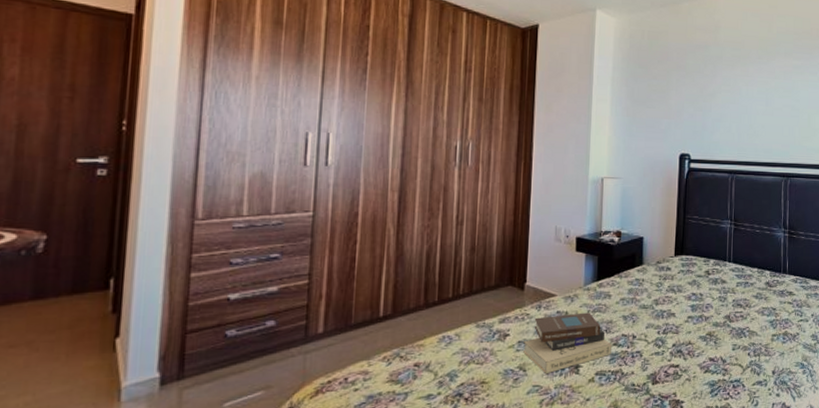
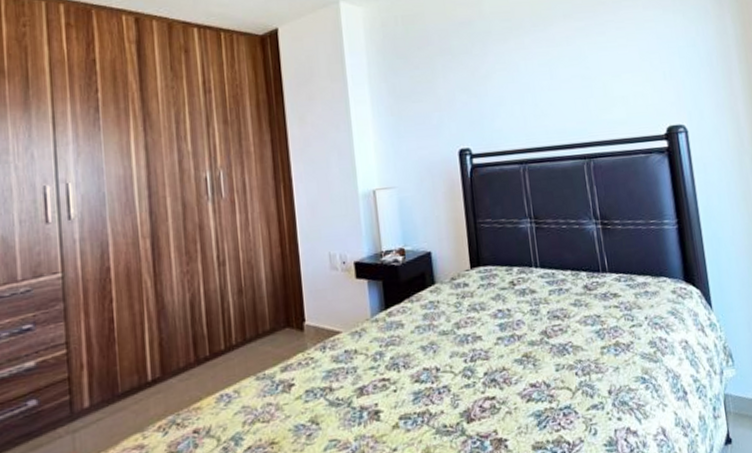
books: present [523,312,611,375] -> none [312,347,414,426]

